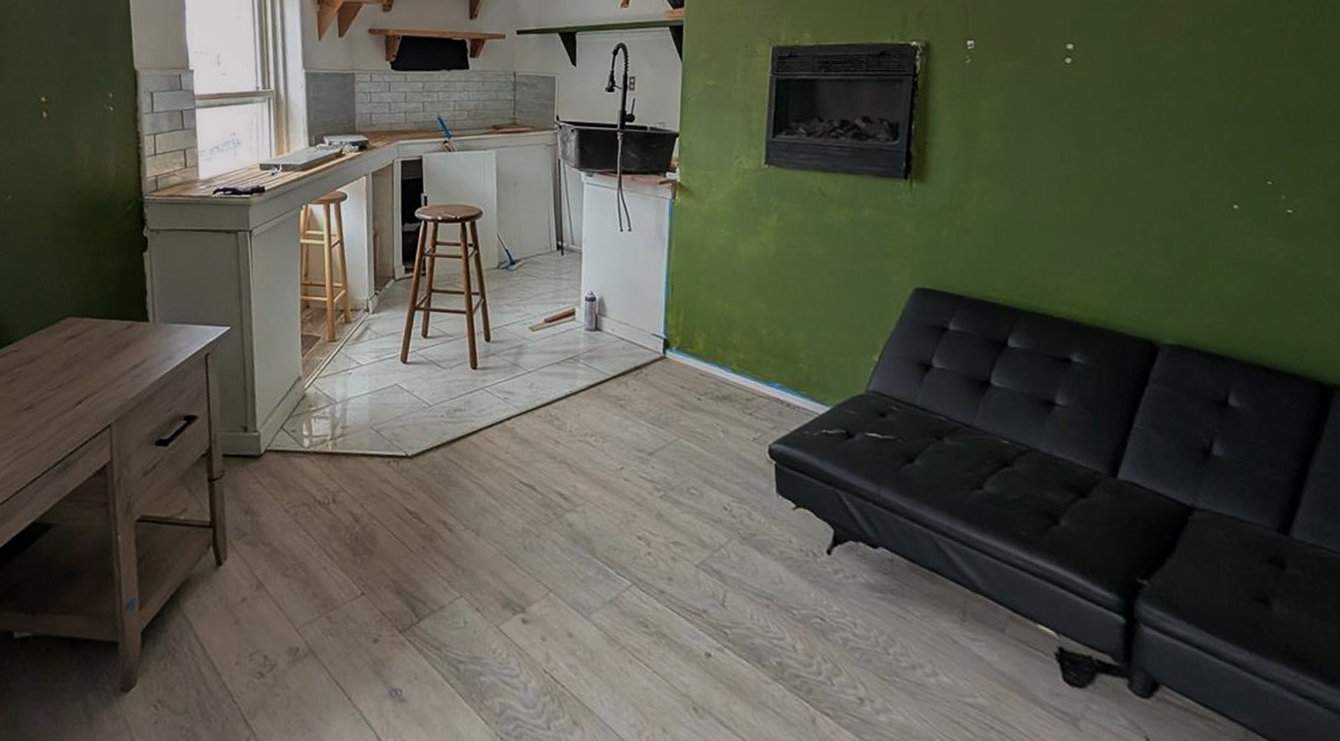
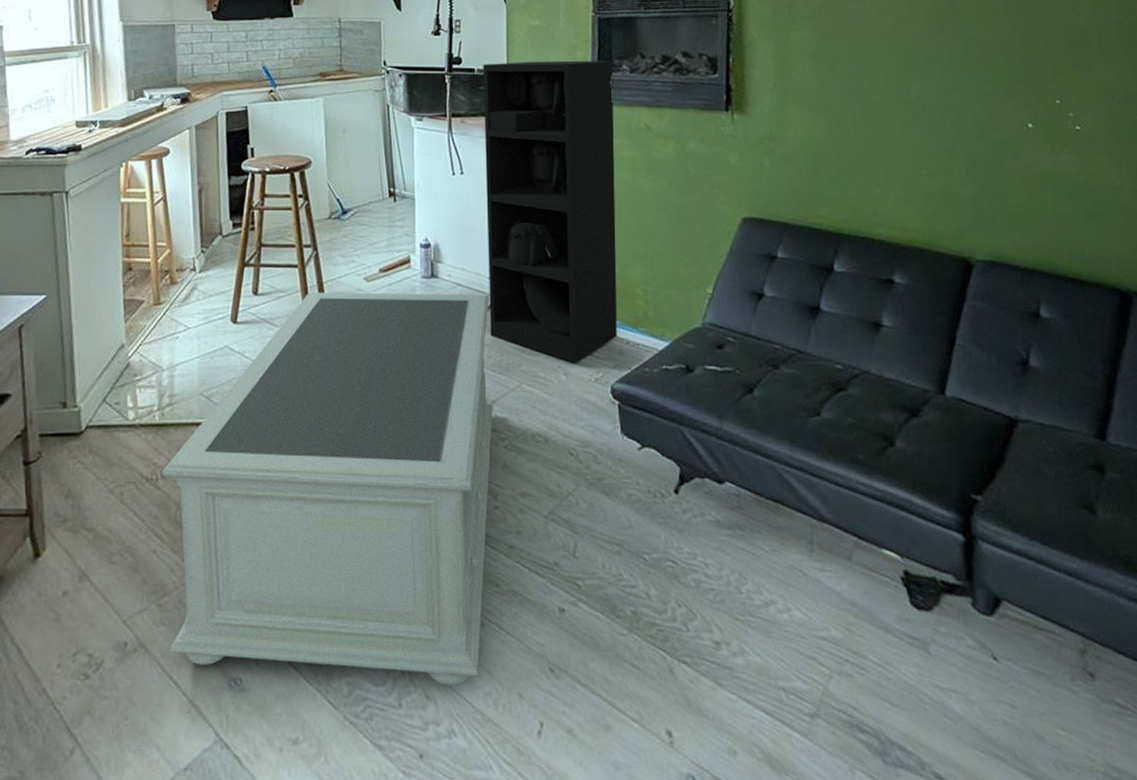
coffee table: none [333,338,651,715] -> present [162,292,493,685]
shelving unit: none [650,121,789,422] -> present [483,60,617,363]

